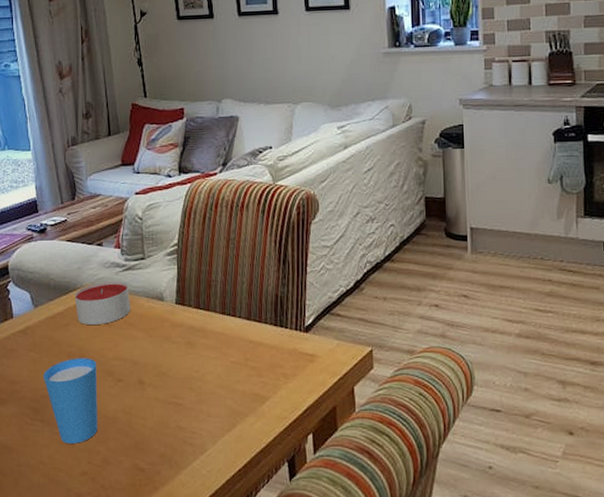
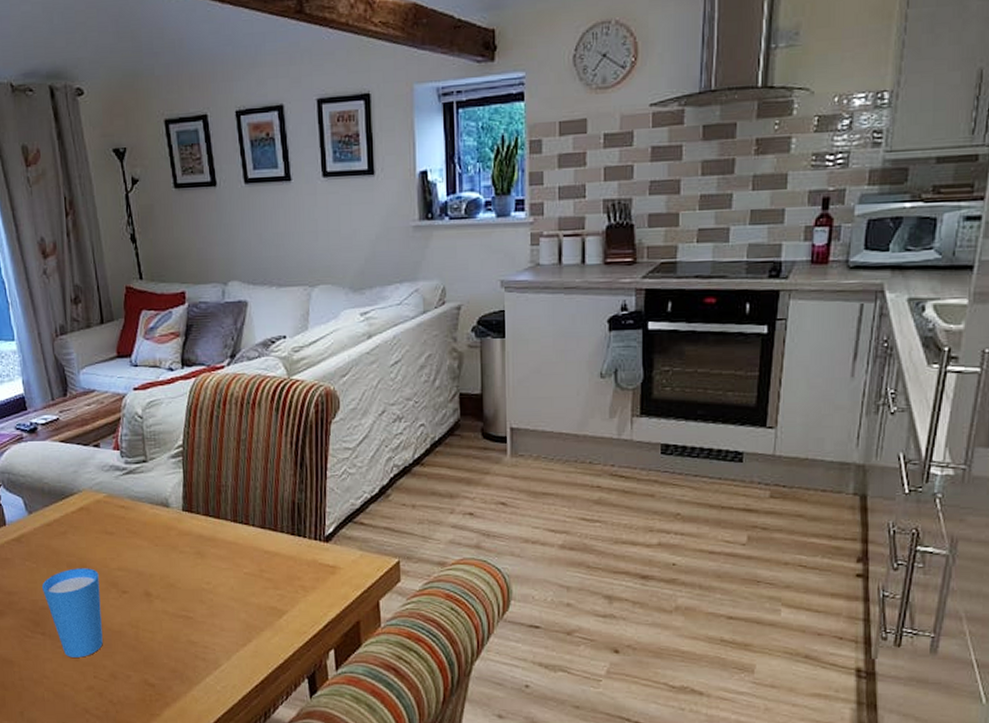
candle: present [74,281,131,326] -> none [71,486,134,534]

